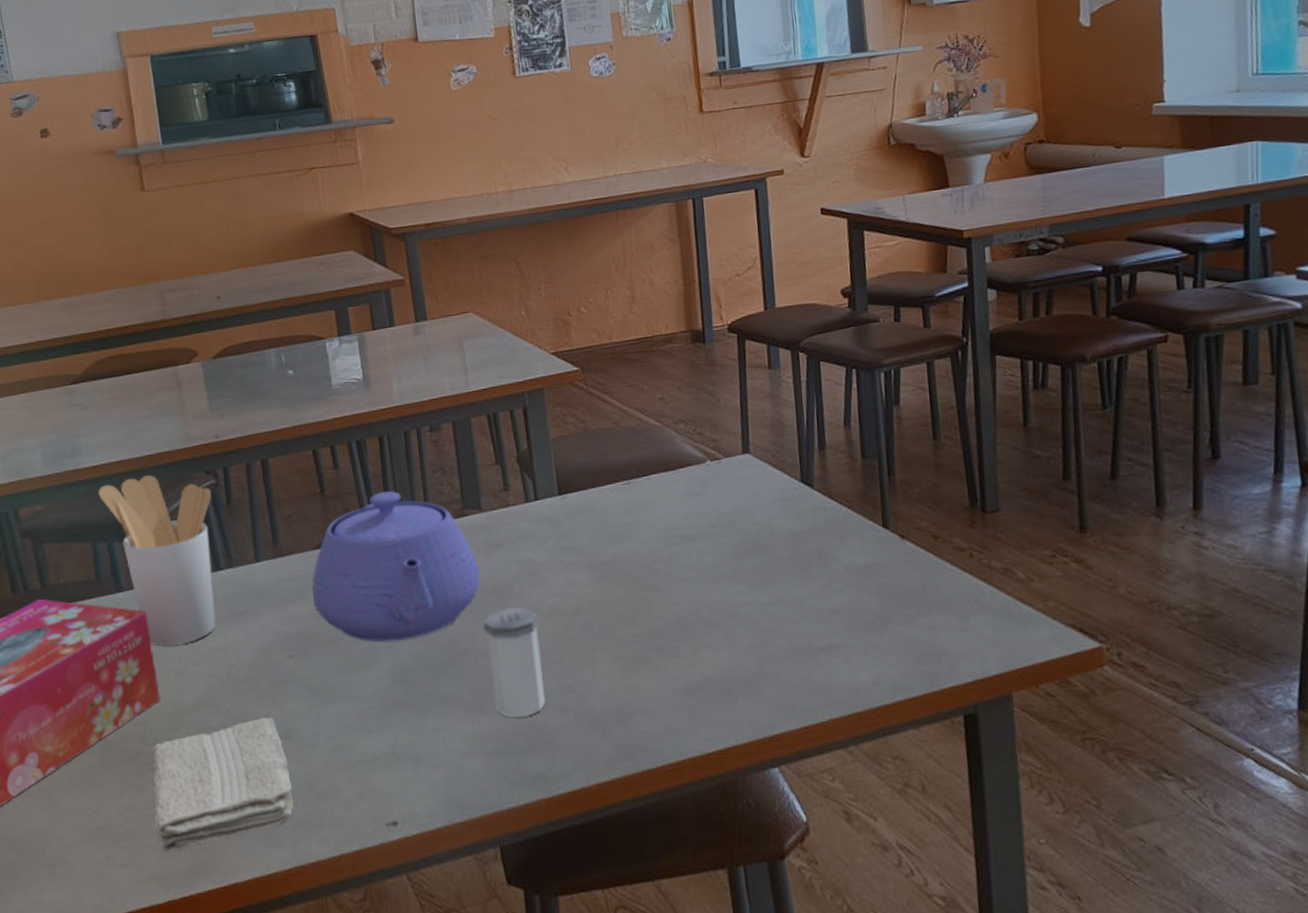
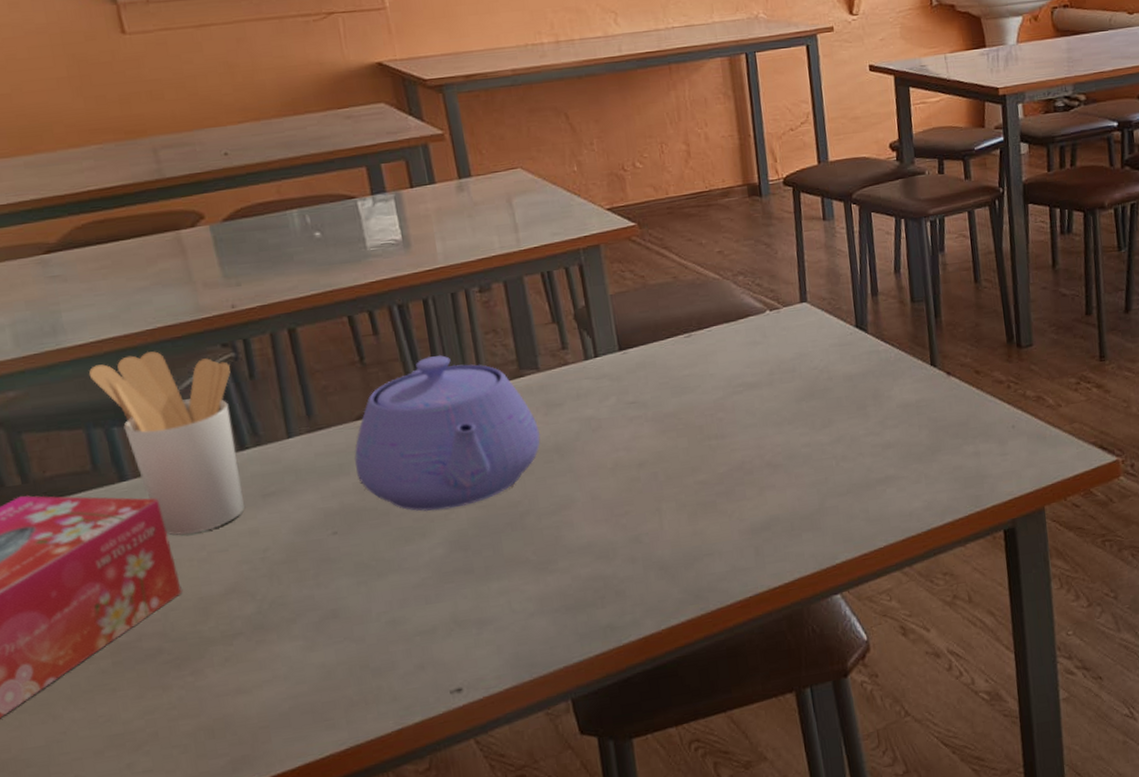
washcloth: present [151,716,294,852] -> none [174,597,346,751]
salt shaker: present [483,607,546,718] -> none [545,464,614,573]

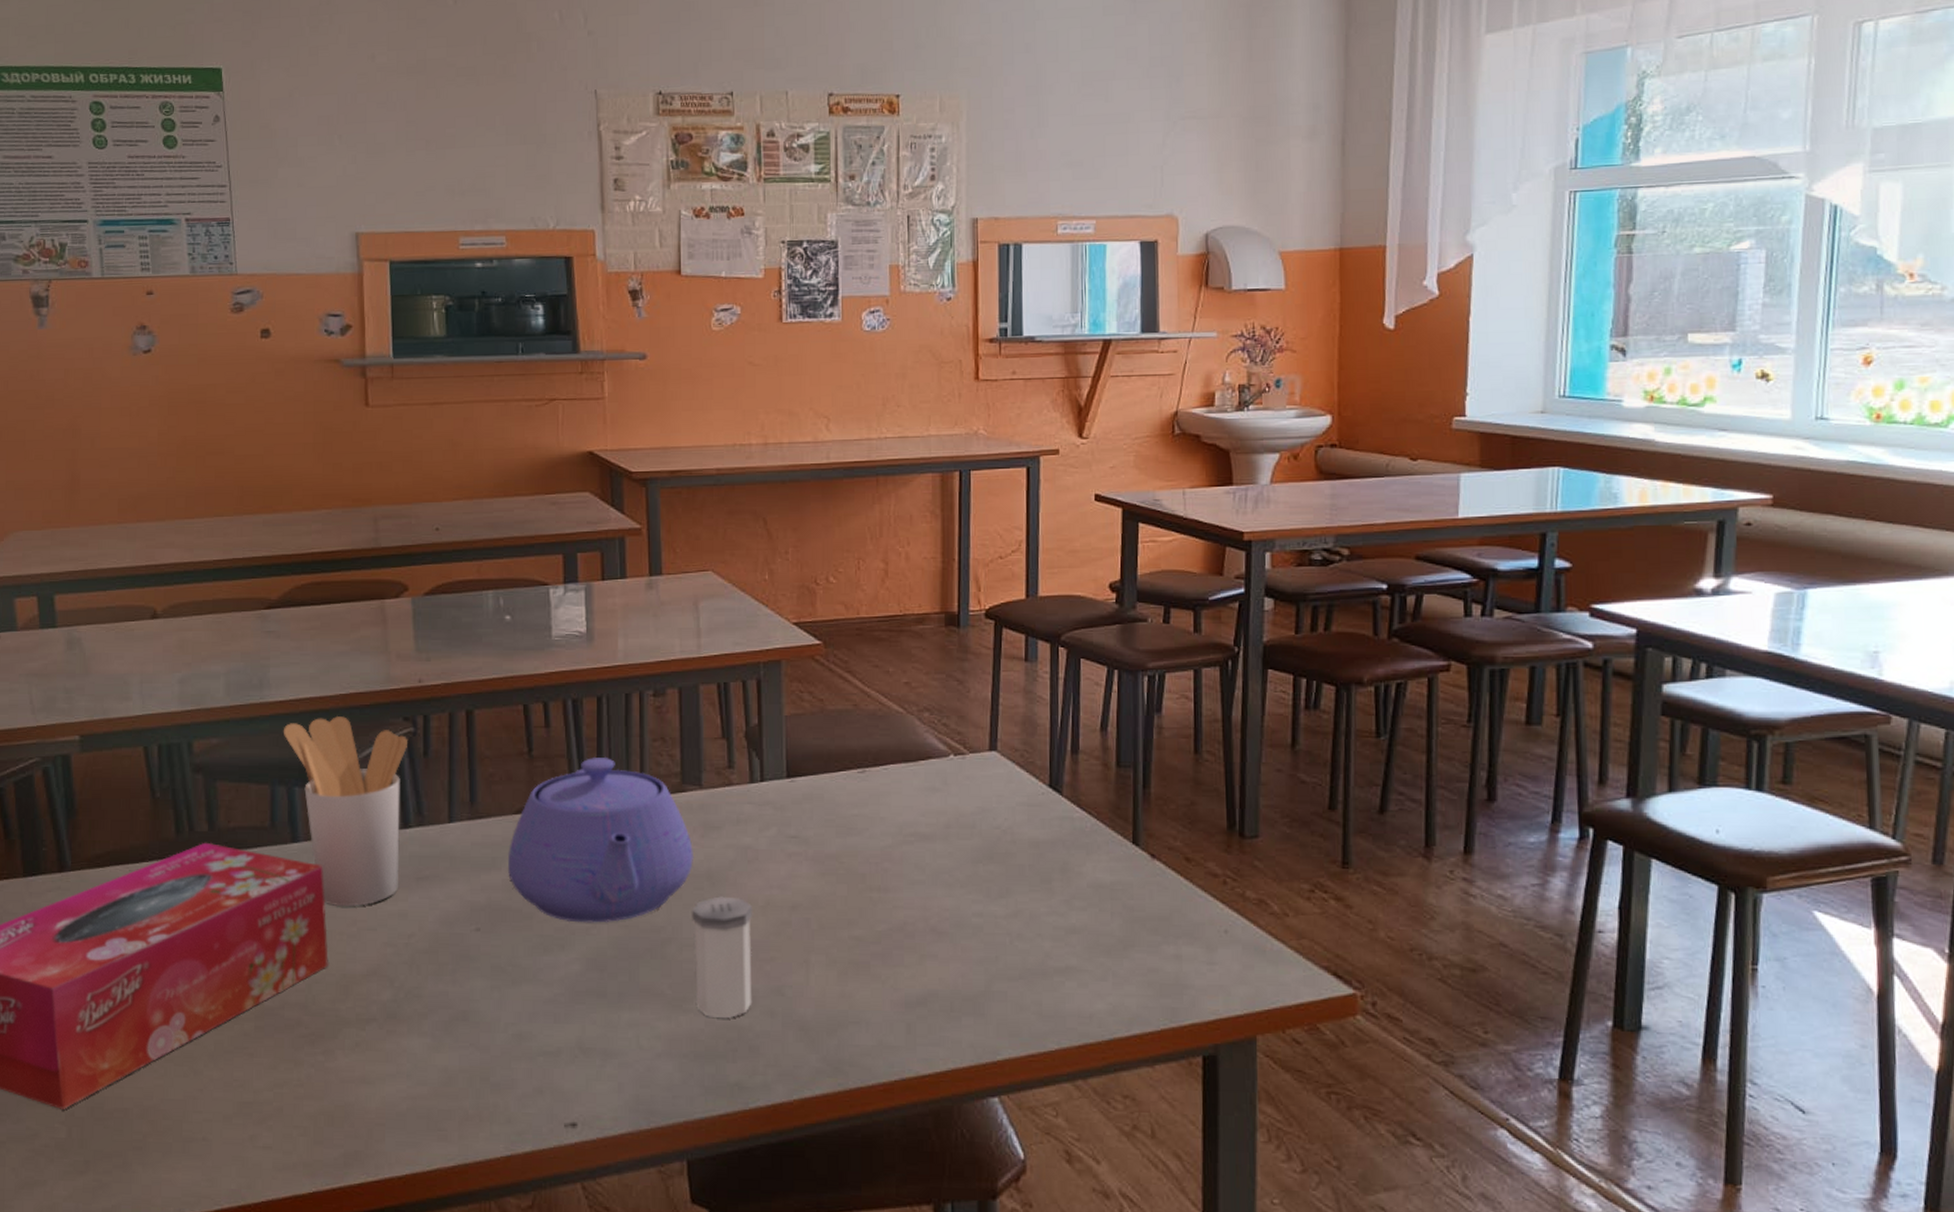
salt shaker: none [545,464,614,573] -> present [692,896,753,1019]

